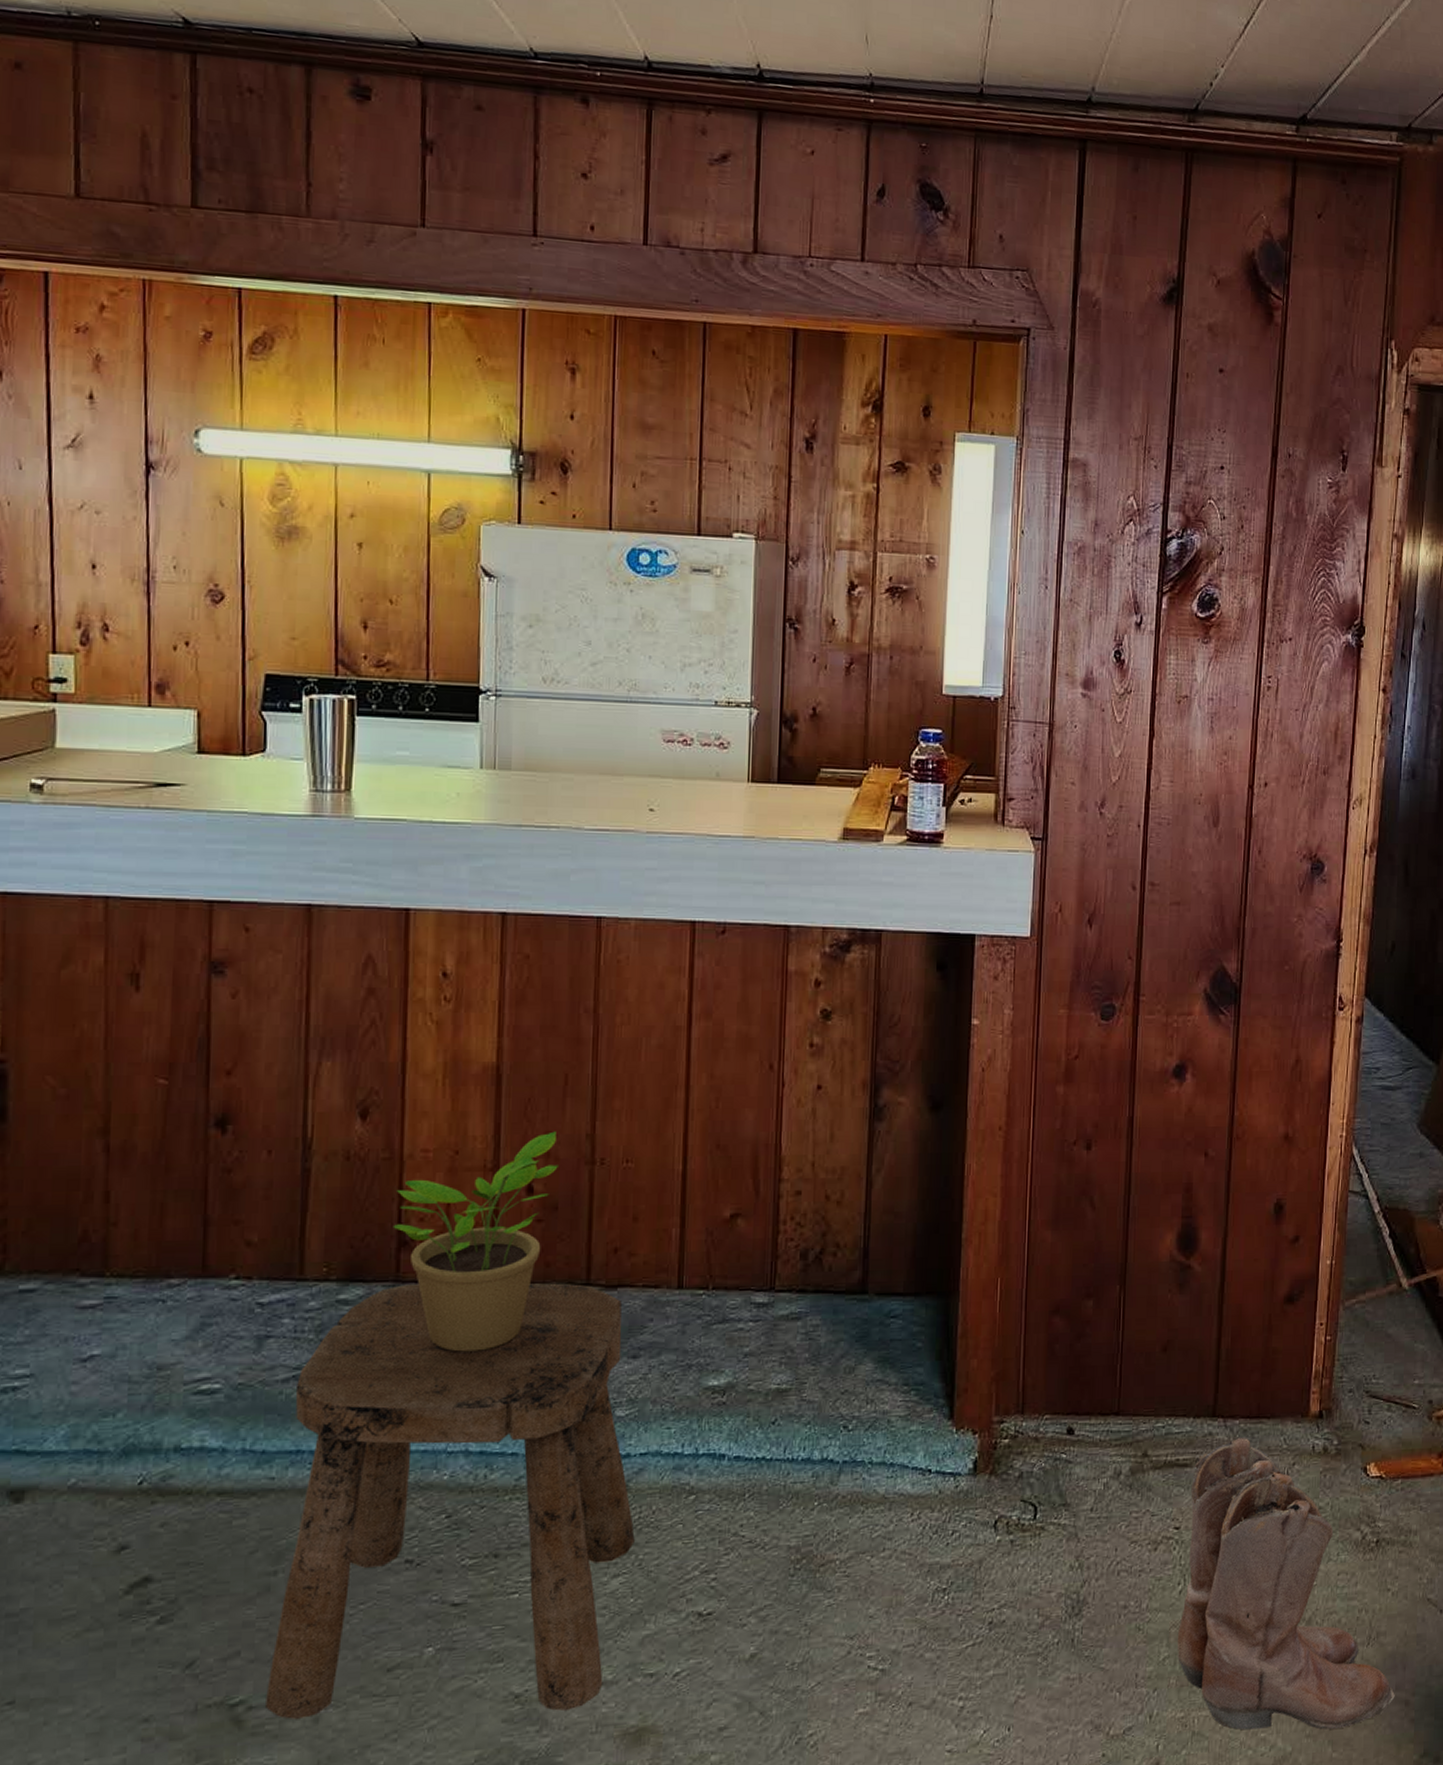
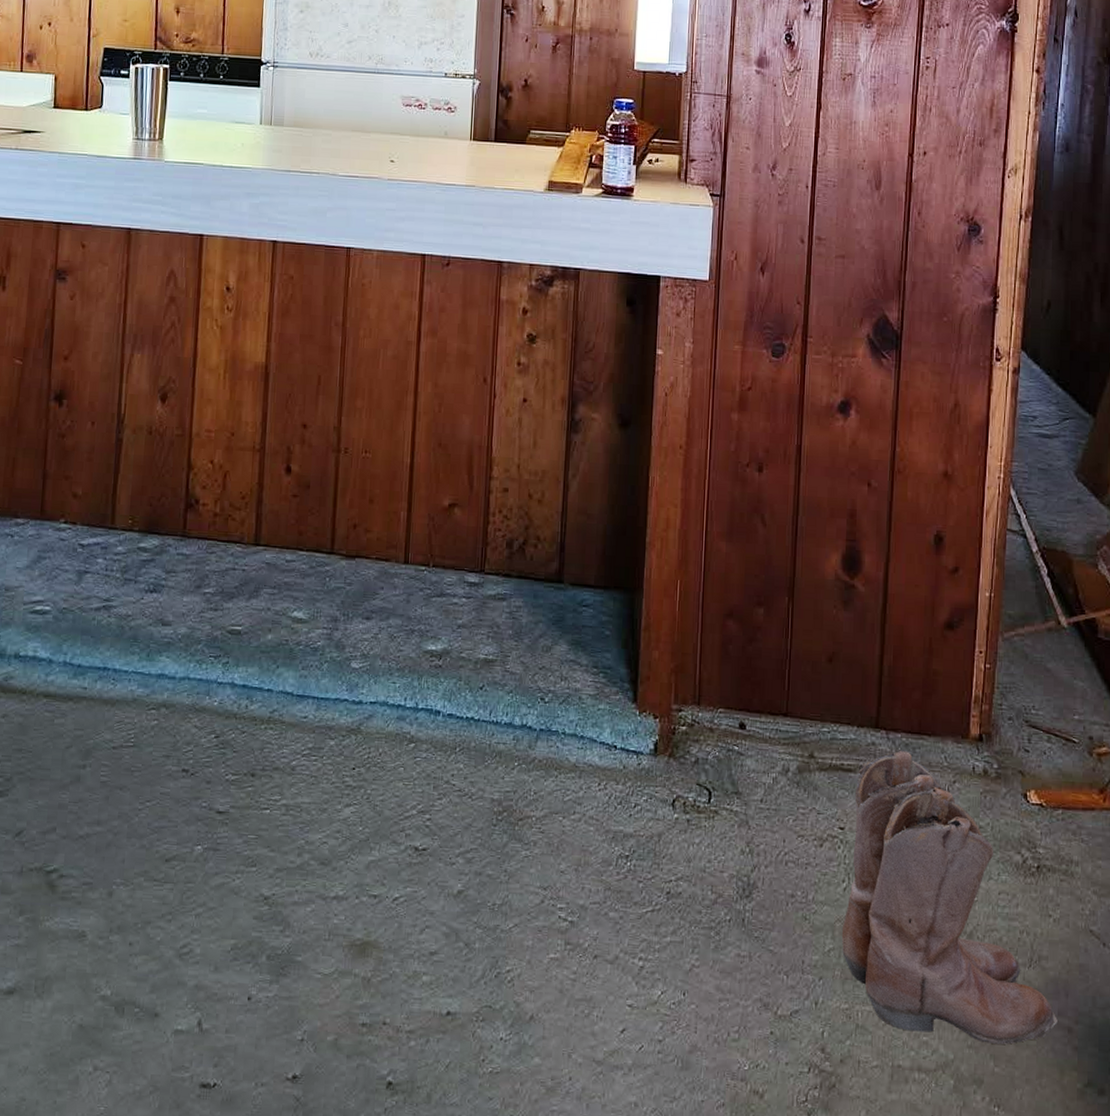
stool: present [266,1283,635,1719] -> none [73,539,364,917]
potted plant: present [393,1131,558,1352] -> none [182,422,311,601]

